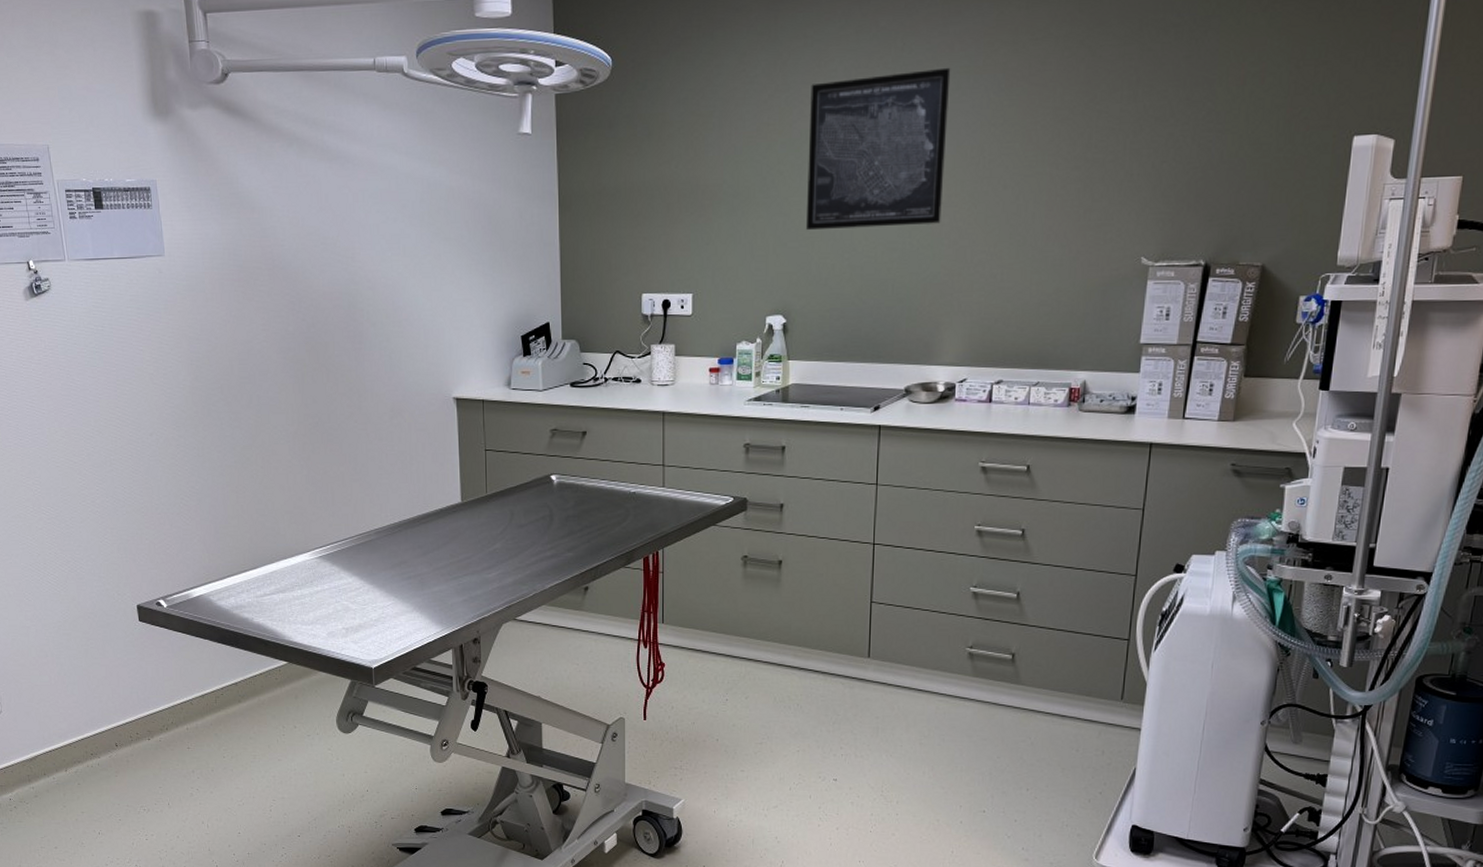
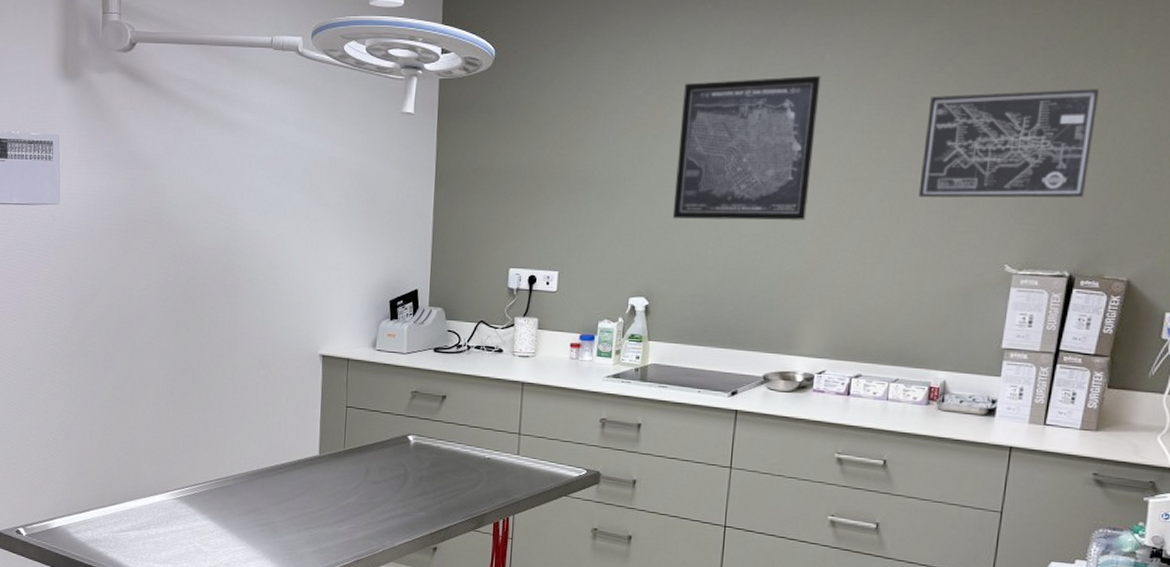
wall art: none [1053,66,1233,192] -> present [918,89,1100,198]

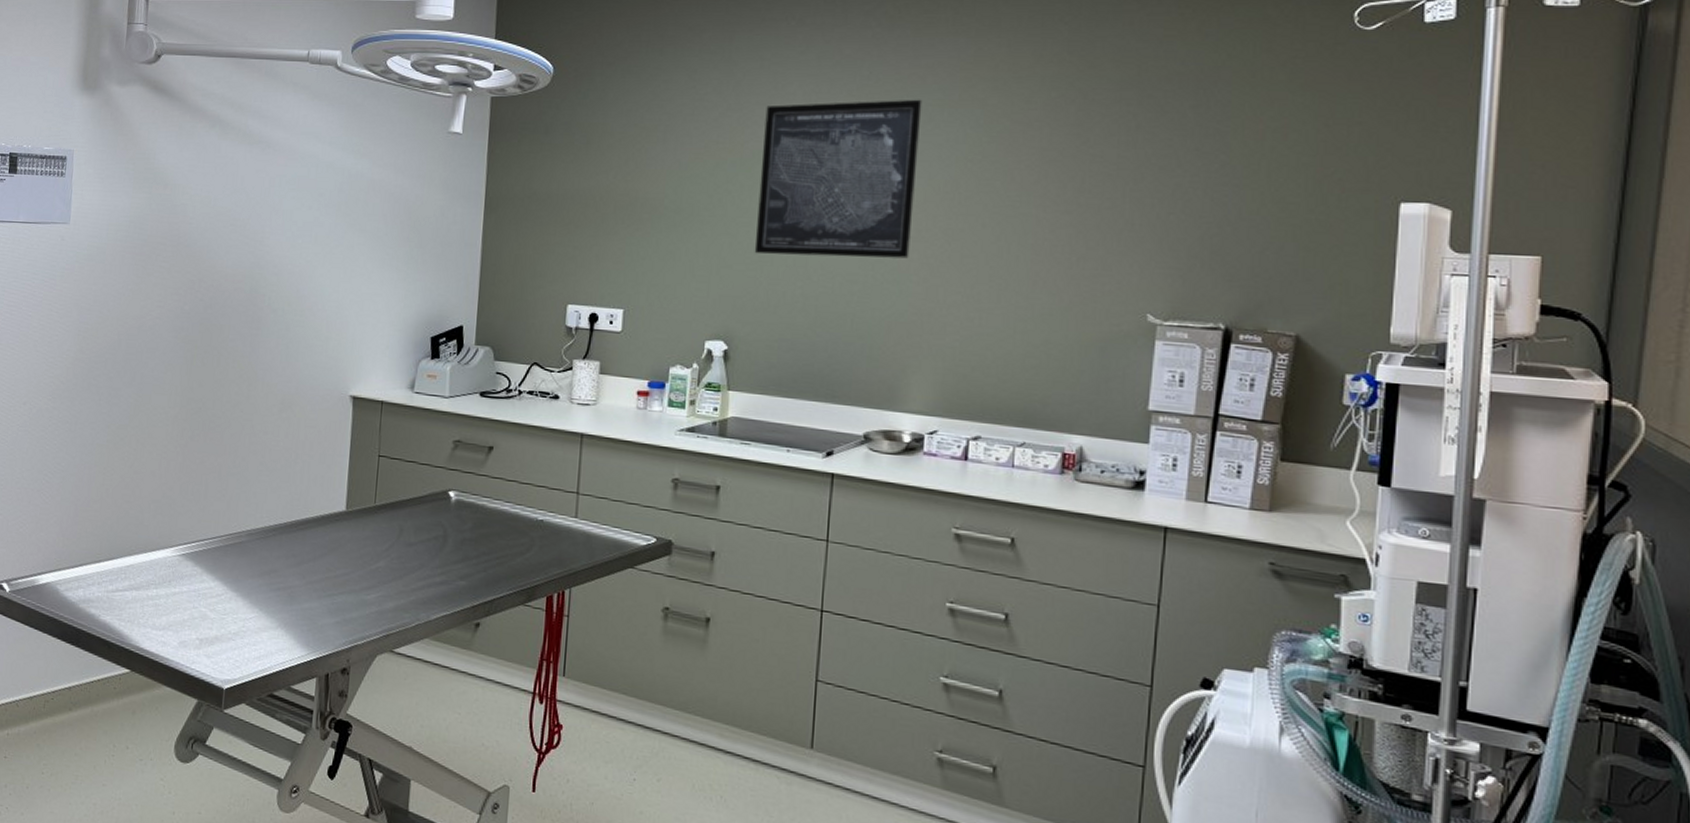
wall art: present [918,89,1100,198] -> none [1040,118,1249,240]

